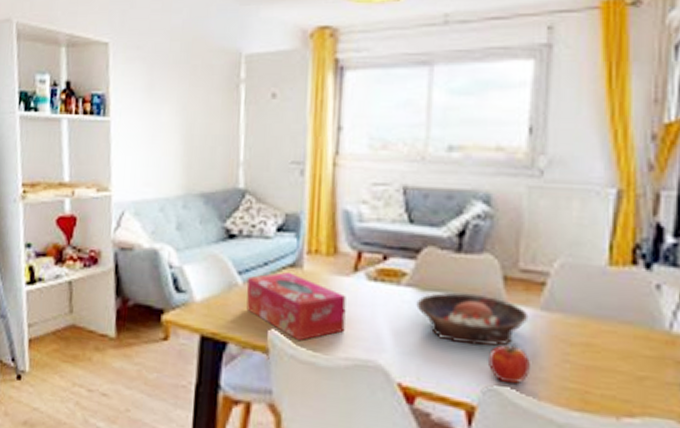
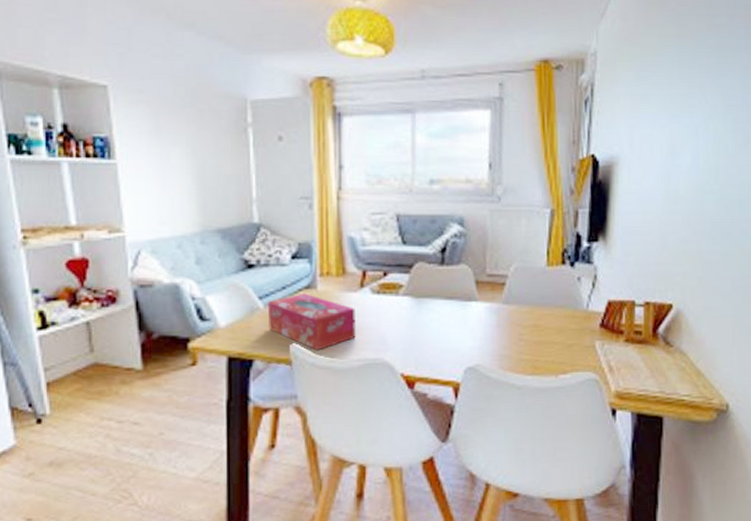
bowl: present [416,292,529,346] -> none [412,296,495,336]
fruit: present [489,344,530,385] -> none [468,332,497,362]

